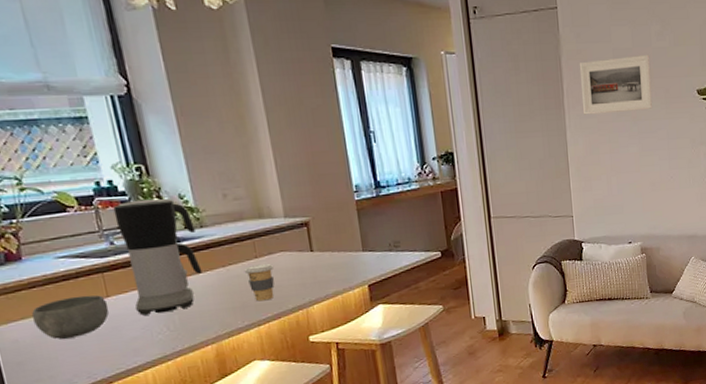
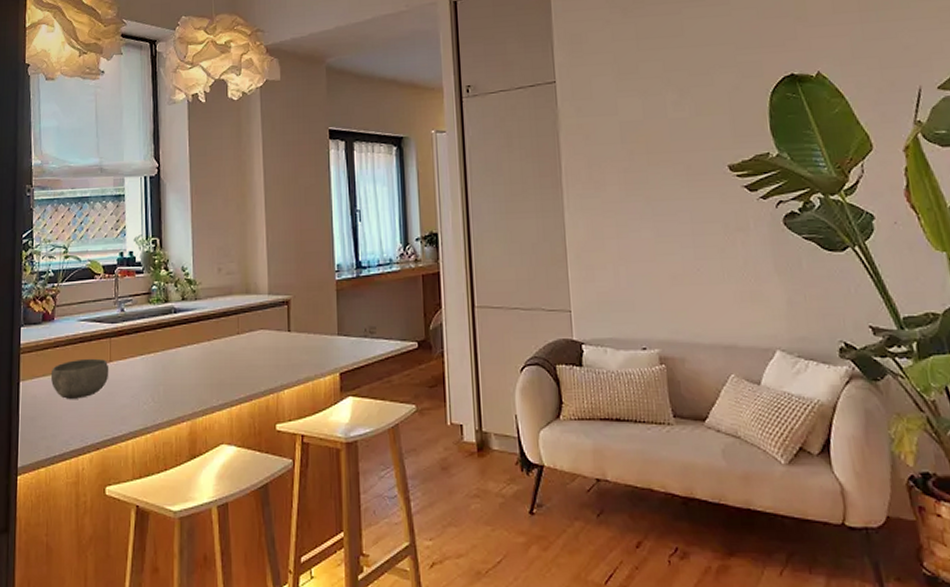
coffee maker: present [113,198,203,316] -> none [129,270,190,383]
coffee cup: present [244,263,275,302] -> none [226,340,253,380]
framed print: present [579,55,653,115] -> none [579,127,671,194]

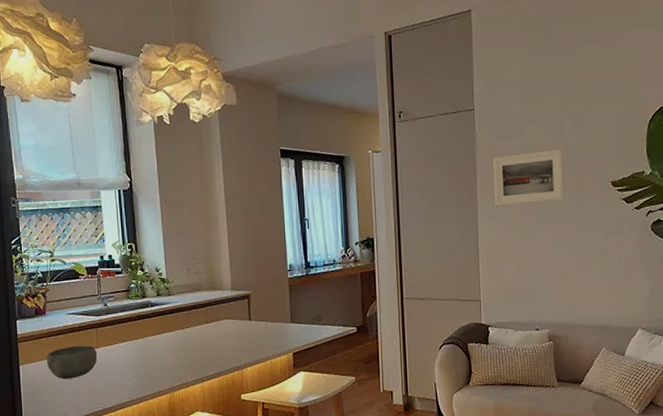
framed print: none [579,127,671,194] -> present [492,149,565,206]

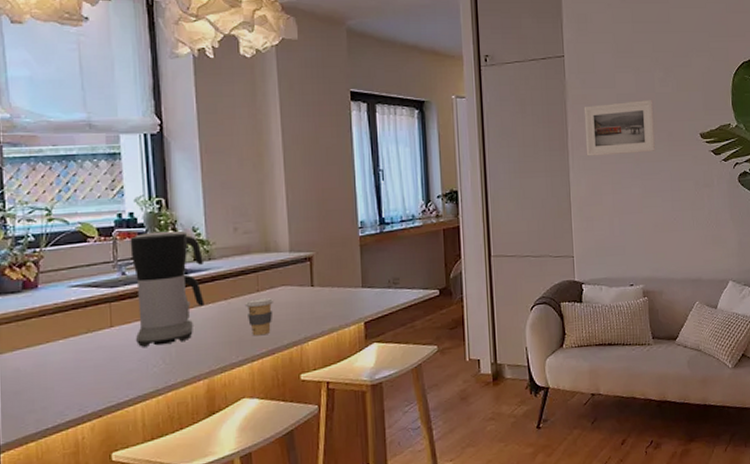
bowl: present [46,345,98,379] -> none [36,324,111,369]
coffee maker: none [110,270,166,365] -> present [130,231,205,347]
coffee cup: none [196,328,220,361] -> present [244,297,275,336]

